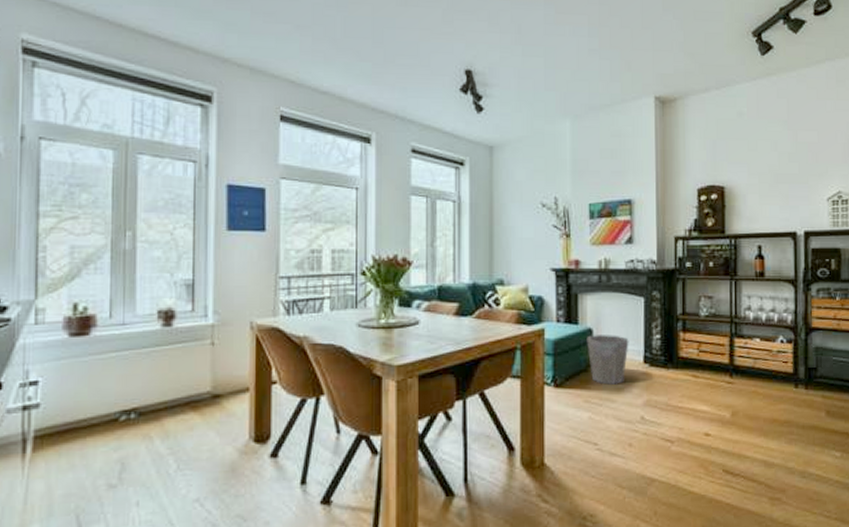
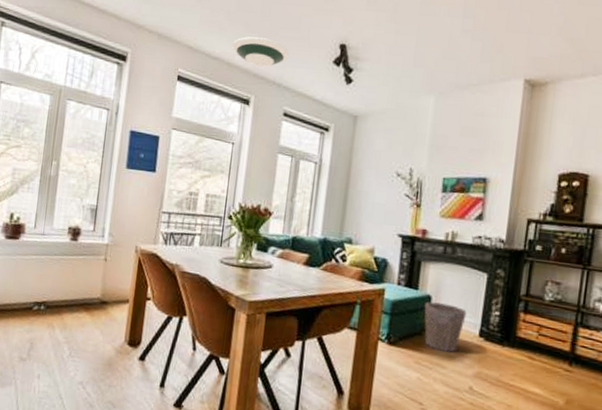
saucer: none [343,66,410,100] -> present [232,37,289,67]

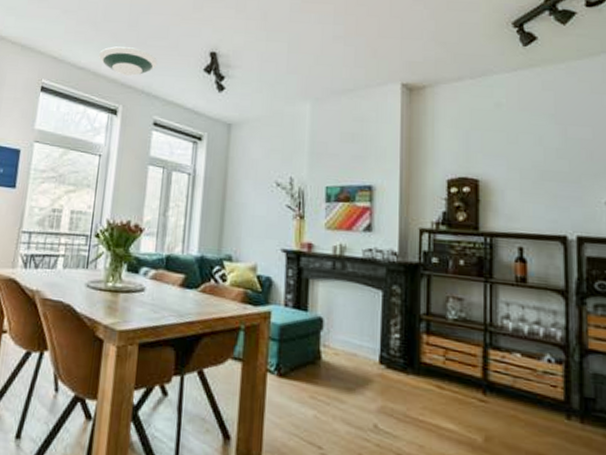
waste bin: present [424,301,467,352] -> none [316,325,364,383]

